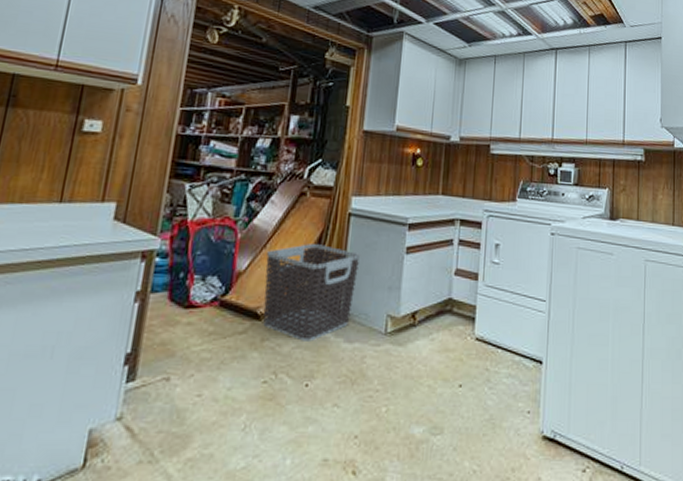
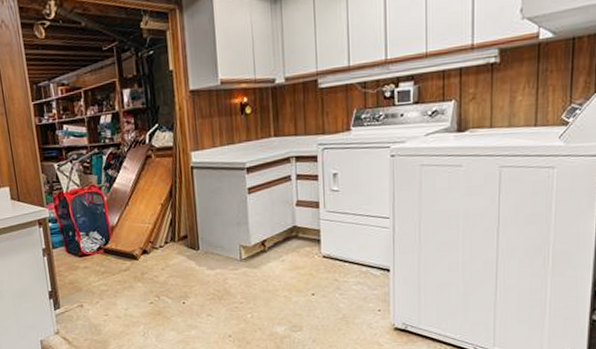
clothes hamper: present [263,244,360,341] -> none [130,196,209,272]

